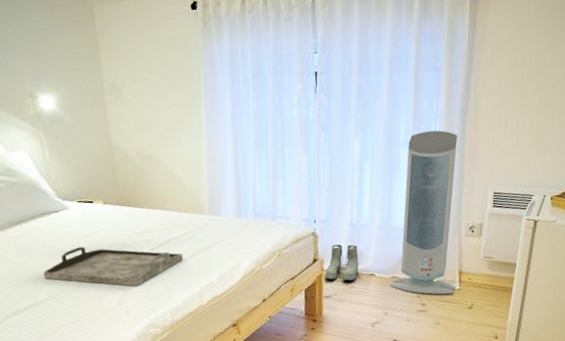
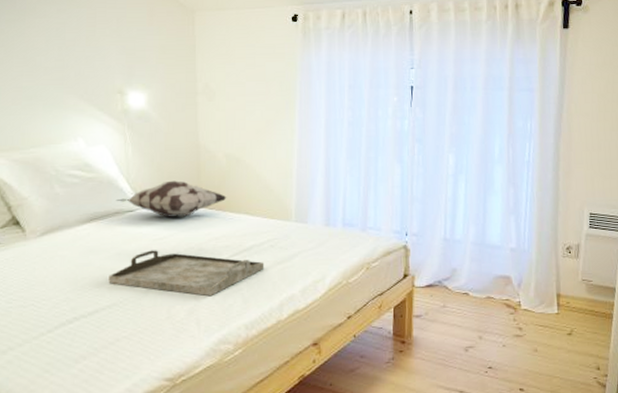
decorative pillow: none [40,180,143,216] -> present [116,180,227,217]
boots: present [325,244,359,282] -> none [416,259,452,300]
air purifier: present [389,130,457,295] -> none [484,149,554,319]

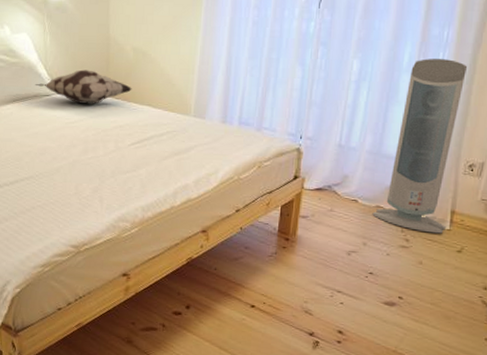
serving tray: present [108,250,265,297] -> none [27,132,163,179]
air purifier: none [484,149,554,319] -> present [372,59,467,234]

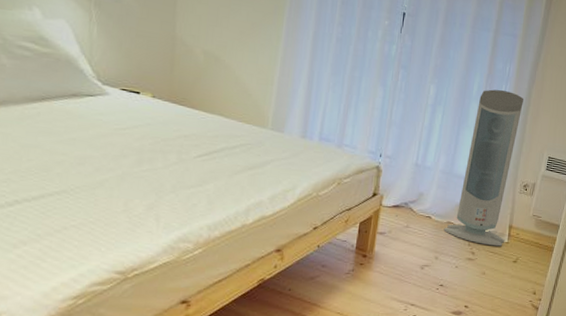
decorative pillow: present [35,69,132,104] -> none [74,69,201,110]

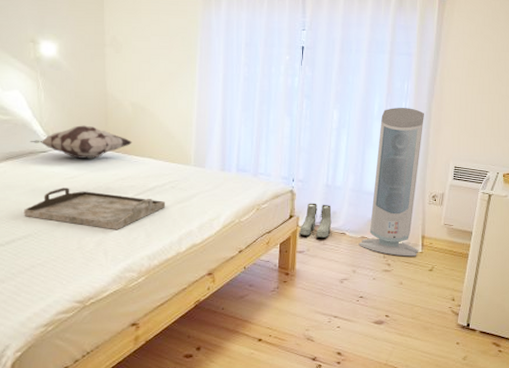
serving tray: none [59,139,235,194] -> present [24,188,166,230]
decorative pillow: none [74,69,201,110] -> present [30,125,132,159]
boots: none [382,181,419,221] -> present [300,203,332,239]

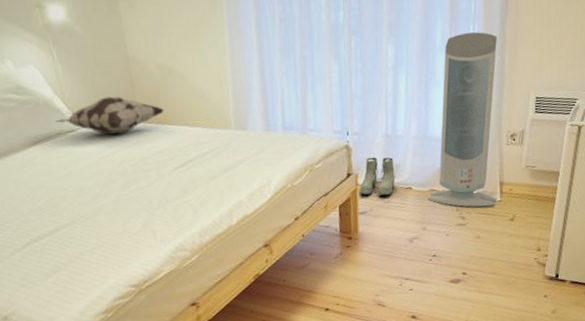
serving tray: present [24,188,166,230] -> none [62,168,210,209]

